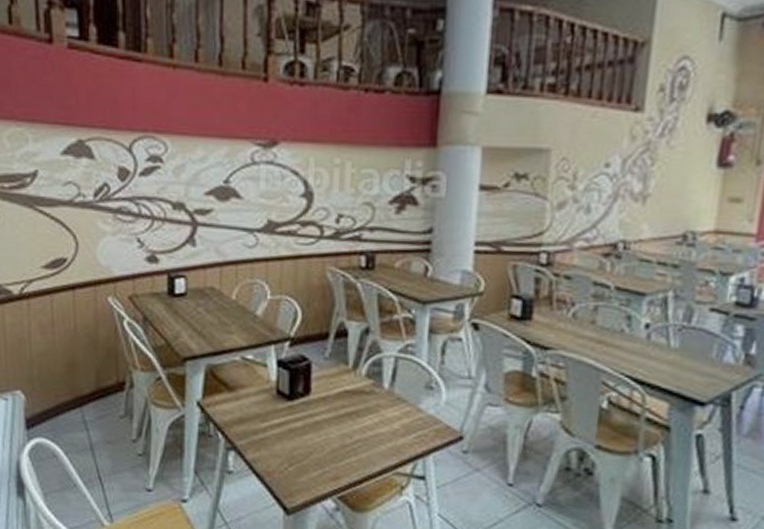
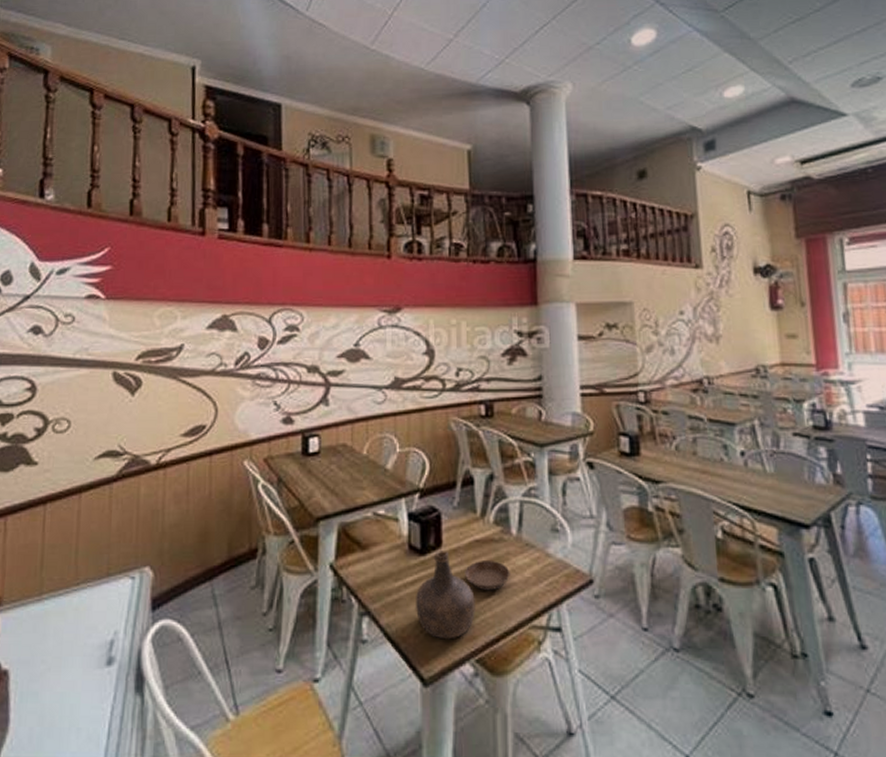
bottle: none [281,398,341,478] -> present [415,551,475,640]
saucer: none [332,410,379,438] -> present [465,561,510,591]

